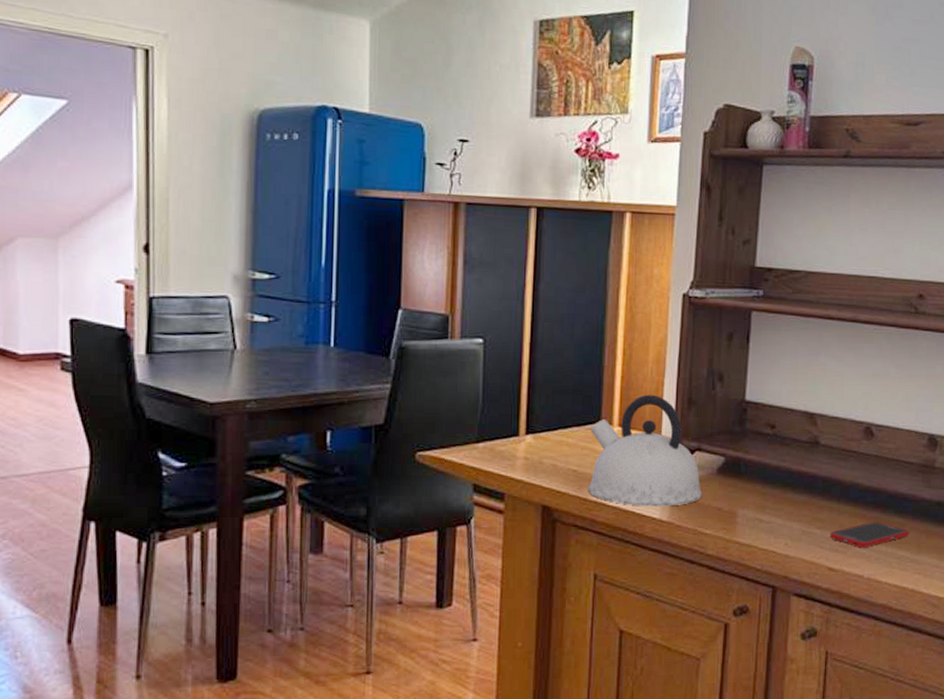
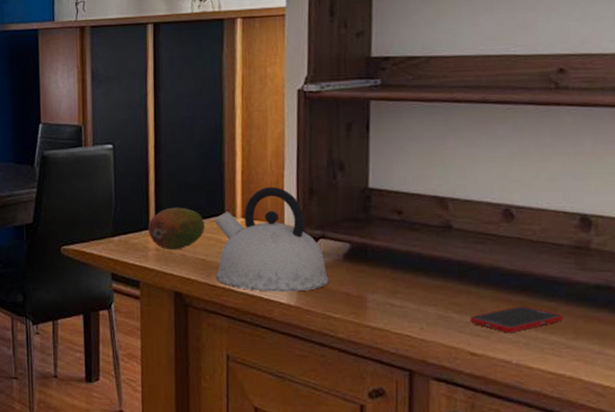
fruit: none [517,412,579,459] -> present [147,207,205,250]

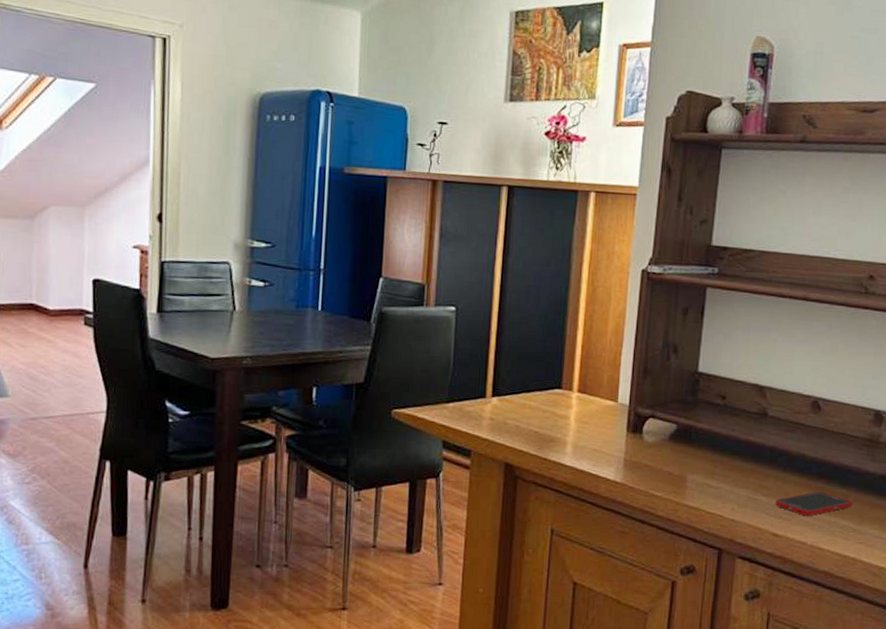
fruit: present [147,207,205,250] -> none [484,377,541,421]
kettle: present [215,186,329,292] -> none [547,363,655,469]

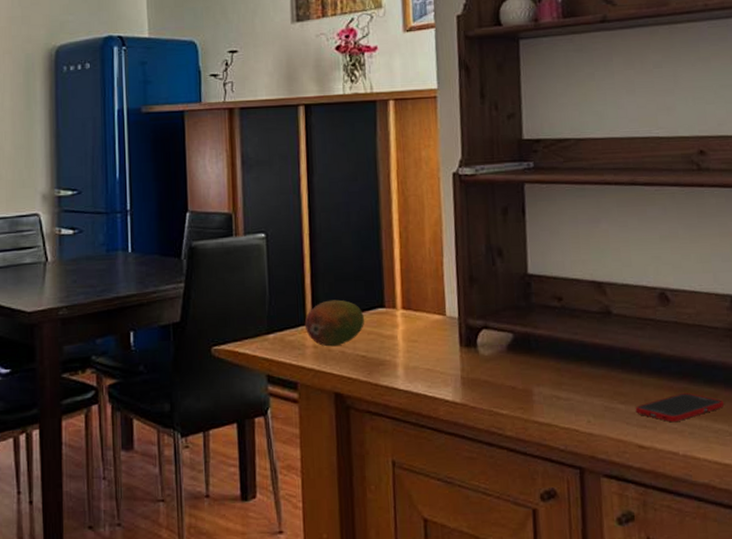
fruit: none [484,377,541,421] -> present [304,299,364,347]

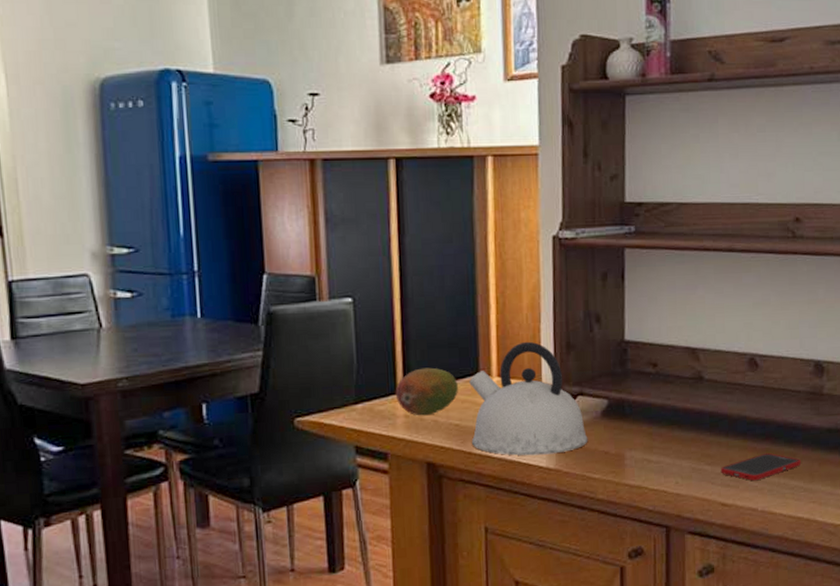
kettle: none [375,275,494,389] -> present [469,341,588,456]

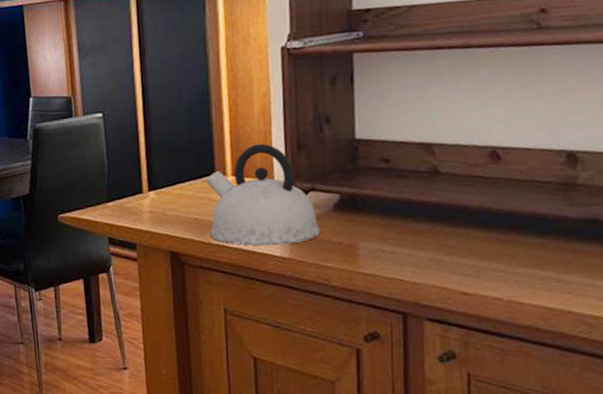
fruit: present [395,367,458,416] -> none [141,169,197,212]
cell phone: present [720,452,802,481] -> none [460,243,553,271]

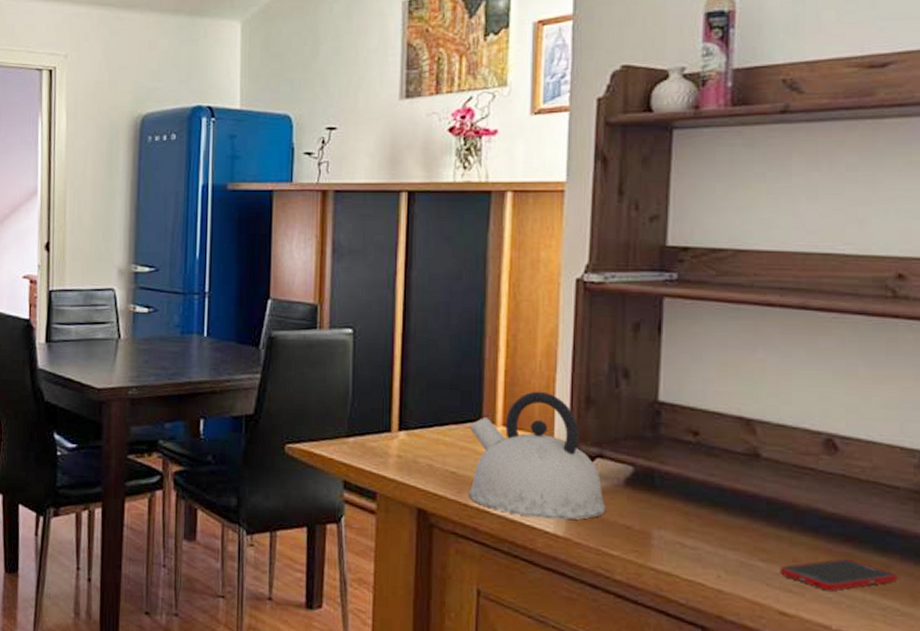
cell phone: none [460,243,553,271] -> present [779,558,899,591]

